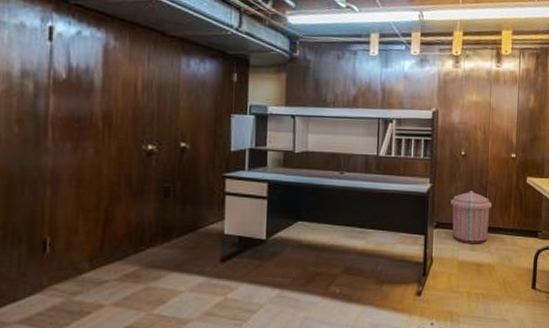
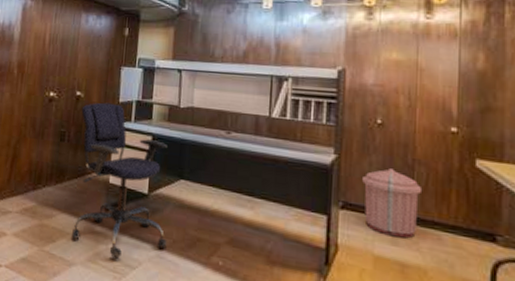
office chair: none [184,152,287,308] -> present [71,102,167,260]

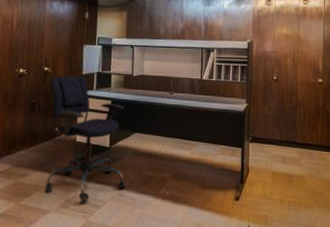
trash can: present [362,168,421,239] -> none [265,111,301,158]

